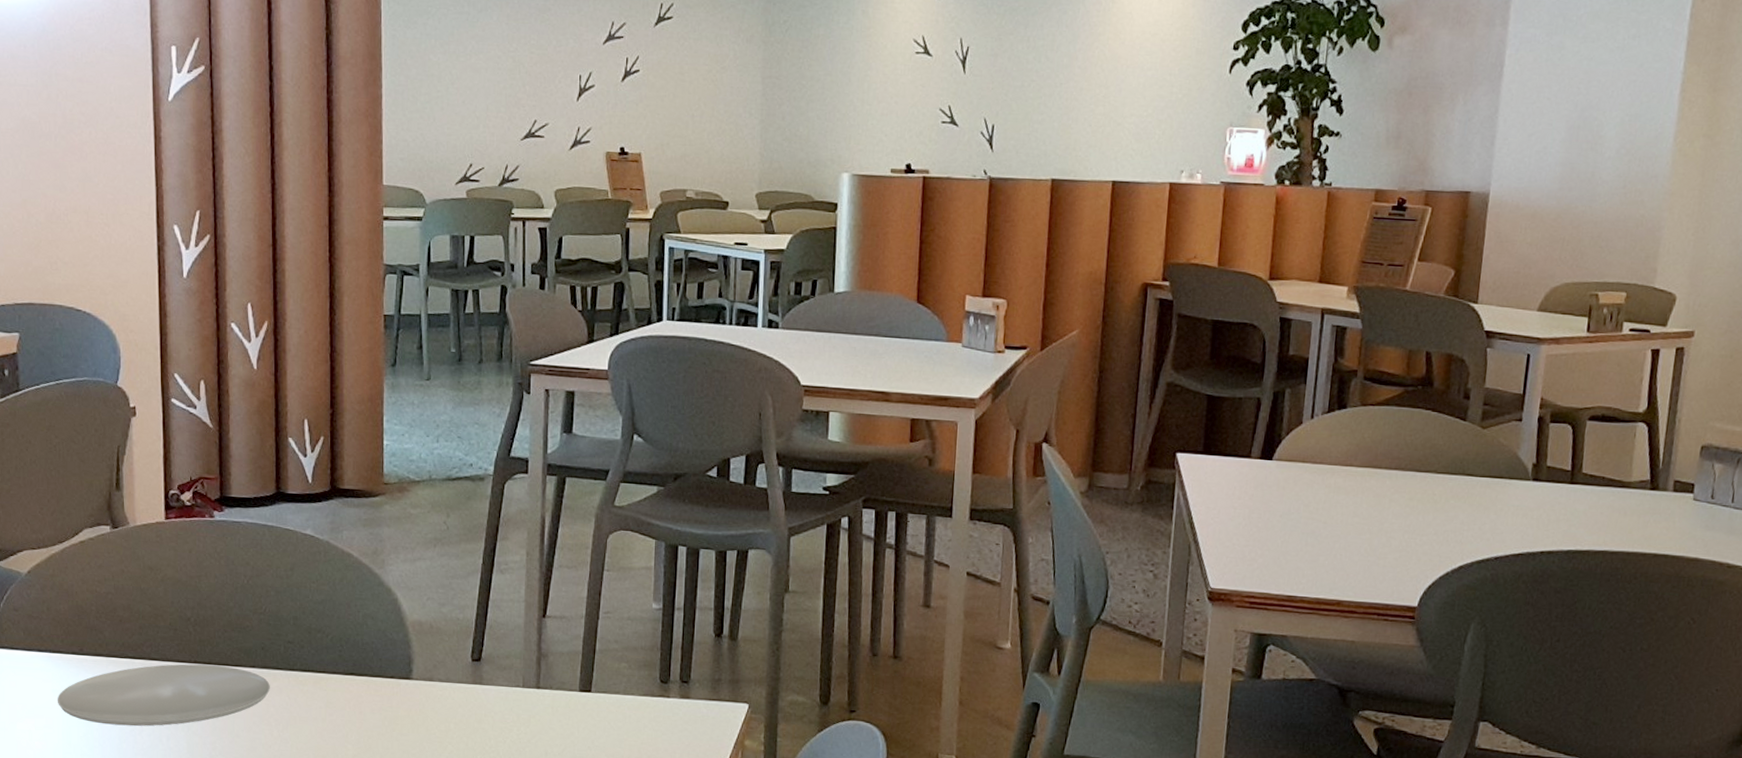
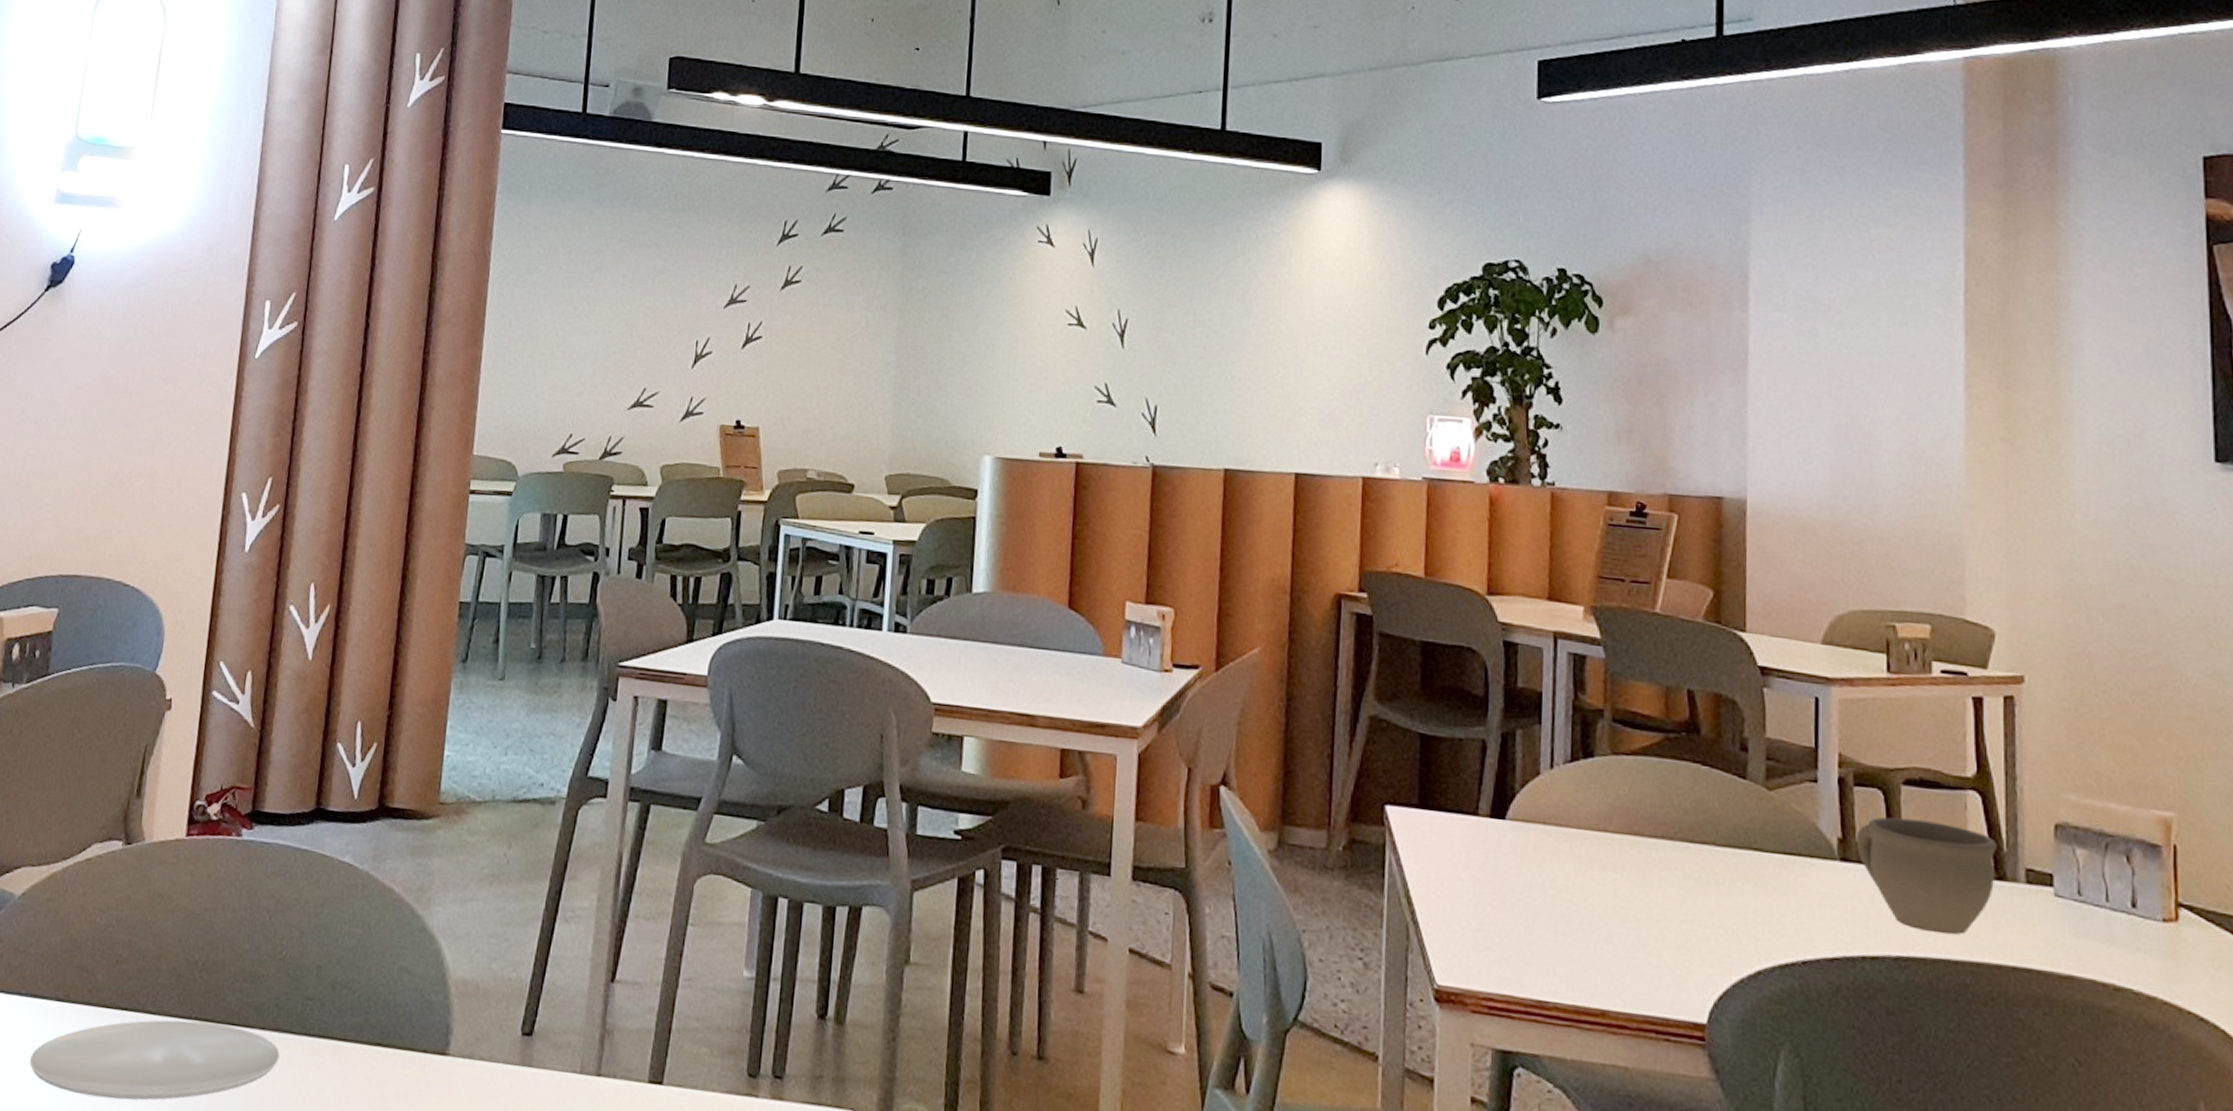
cup: none [1546,446,1655,533] -> present [1856,817,1997,935]

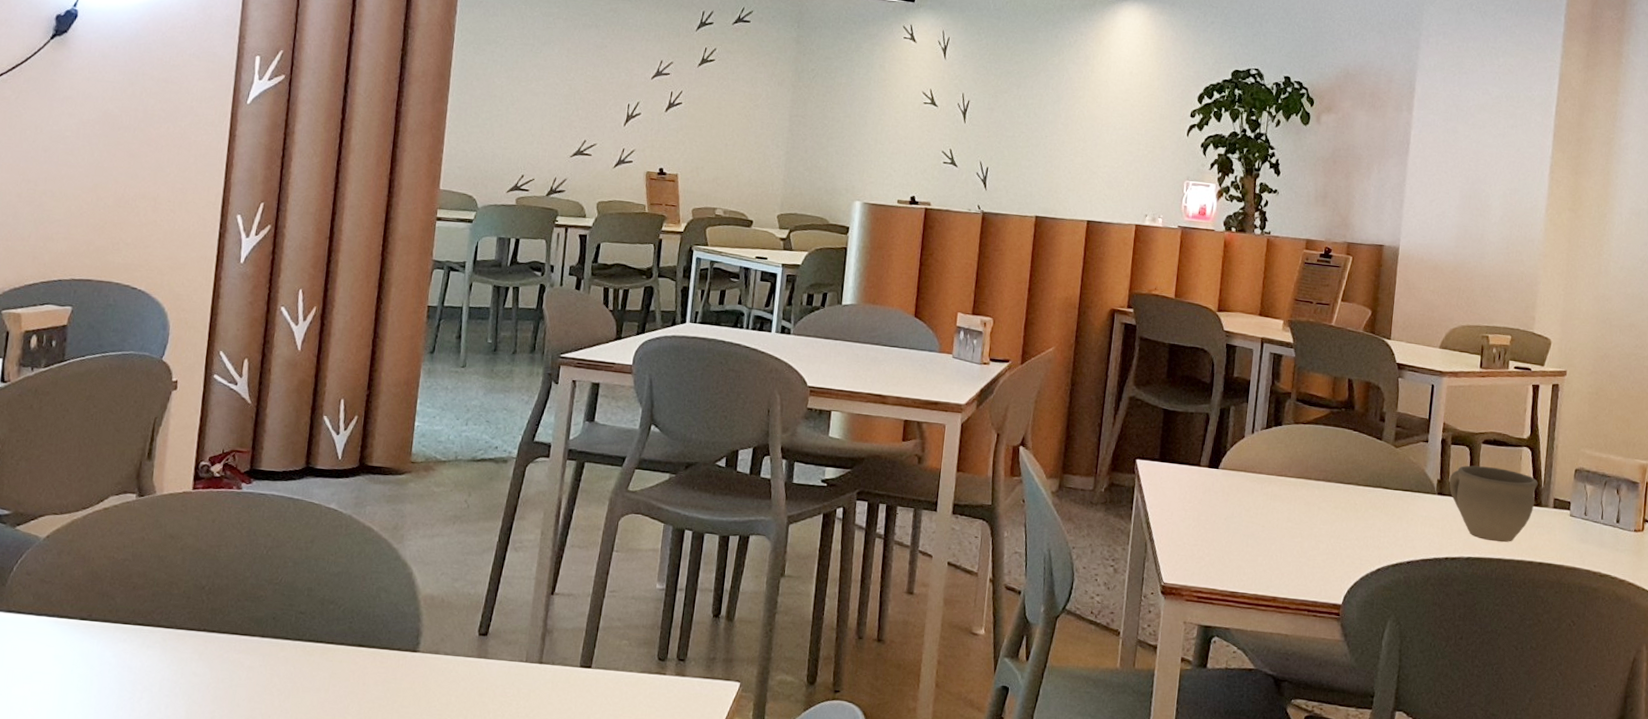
plate: present [29,1020,280,1101] -> none [57,632,277,694]

